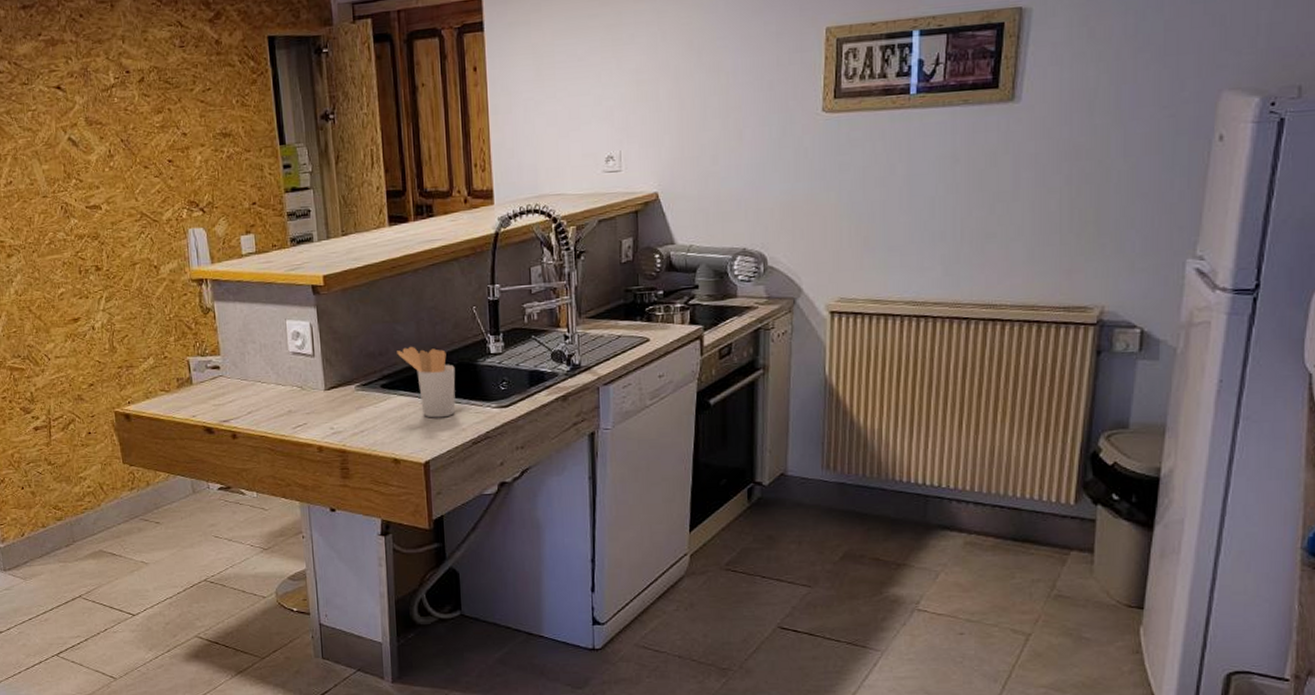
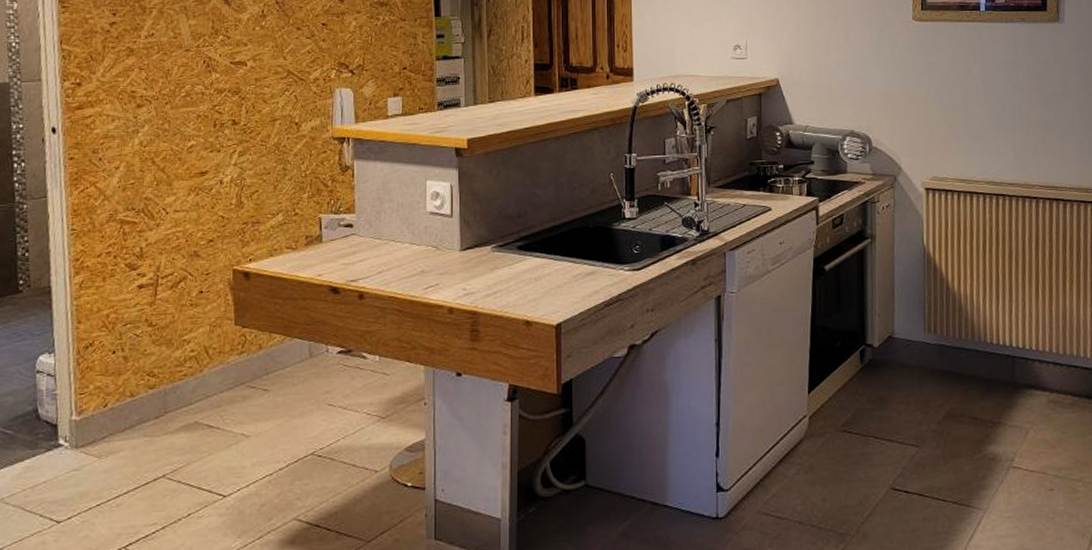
utensil holder: present [397,346,456,418] -> none [535,209,591,280]

